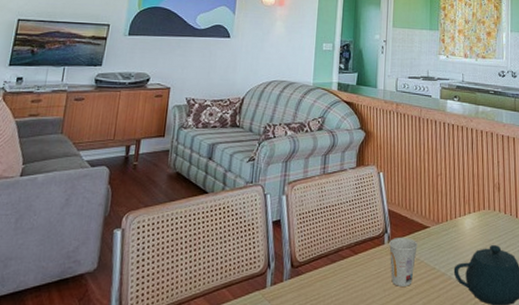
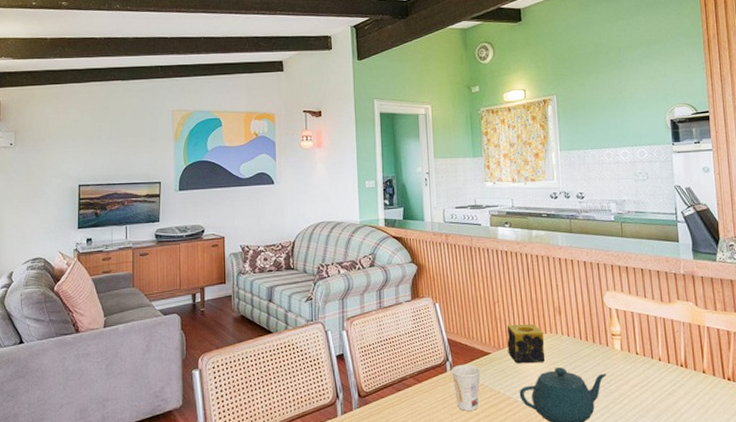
candle: none [446,198,482,240] -> present [506,323,546,364]

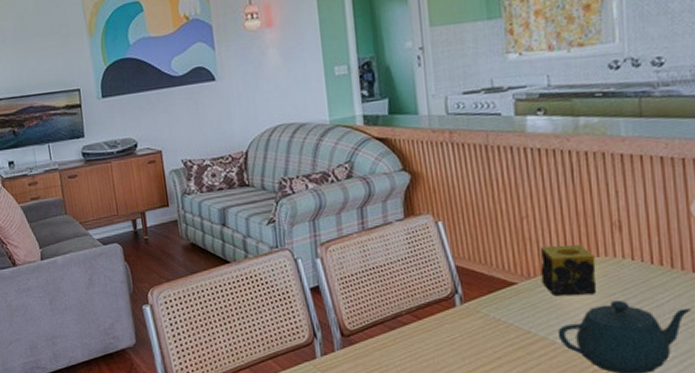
cup: present [452,365,480,411] -> none [462,298,503,354]

